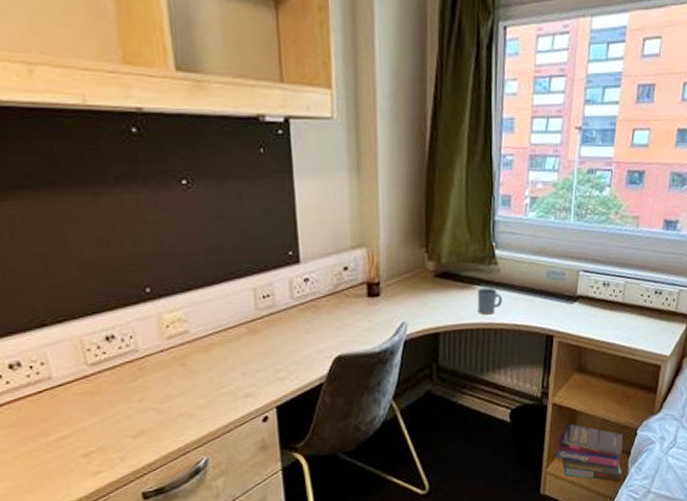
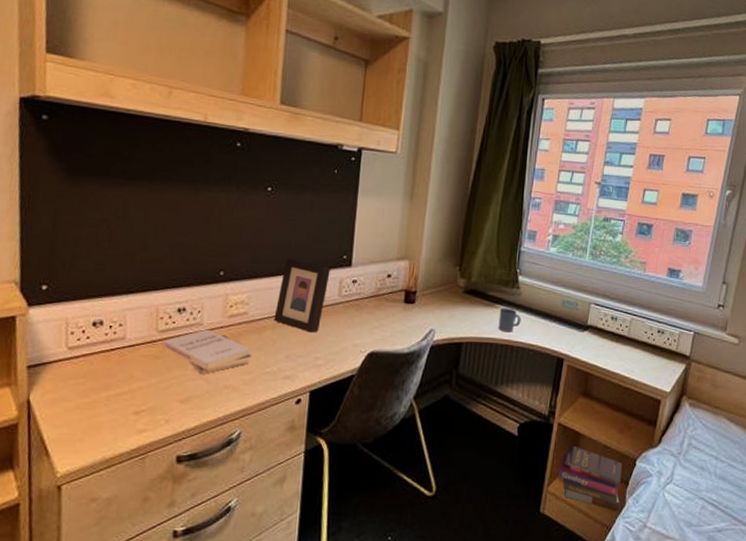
books: none [96,355,204,405] -> present [162,329,252,374]
picture frame: none [219,262,277,344] -> present [274,258,331,333]

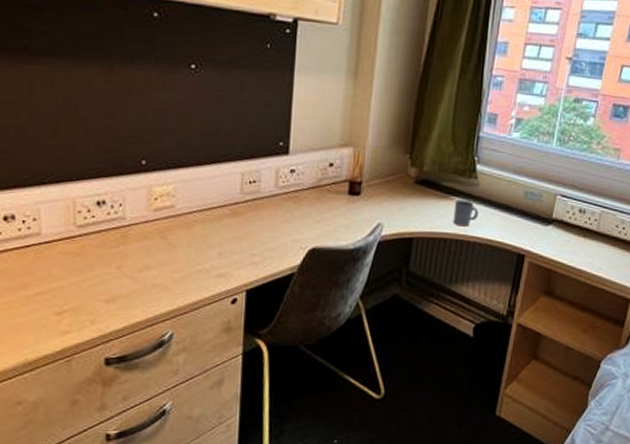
books: present [162,329,252,374] -> none [82,223,181,272]
picture frame: present [274,258,331,333] -> none [204,145,265,228]
books: present [558,444,623,511] -> none [515,345,586,414]

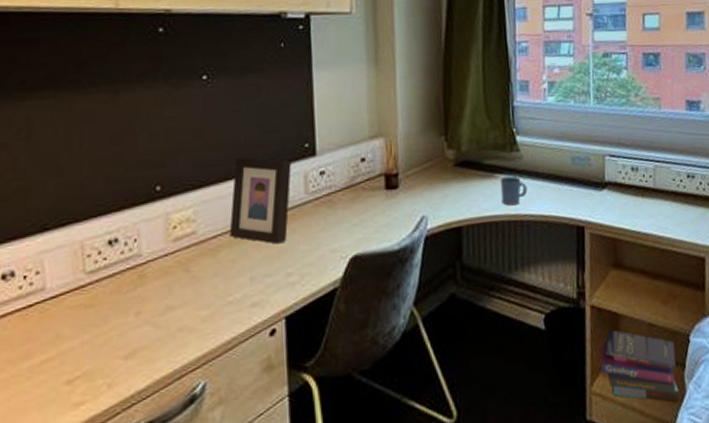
picture frame: none [204,145,265,228] -> present [229,157,292,244]
books: none [515,345,586,414] -> present [600,329,680,402]

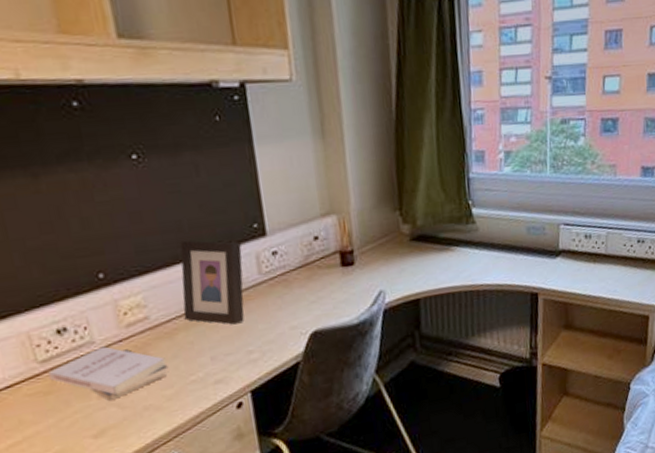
books: none [93,260,208,318] -> present [48,346,169,400]
mug: present [500,176,528,206] -> none [456,248,484,277]
books: present [600,329,680,402] -> none [550,383,619,439]

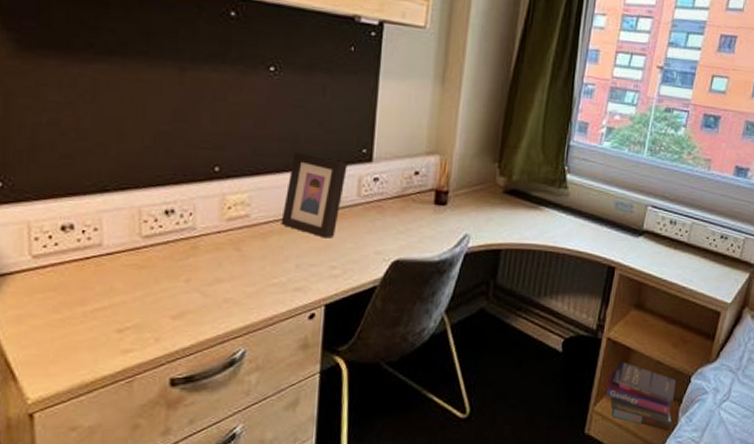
books: present [48,346,169,400] -> none [147,234,256,286]
books: none [550,383,619,439] -> present [605,360,677,431]

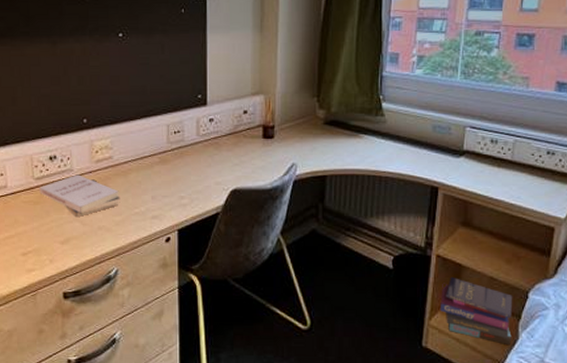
books: none [147,234,256,286] -> present [39,174,120,217]
picture frame: present [281,151,347,239] -> none [137,101,187,173]

